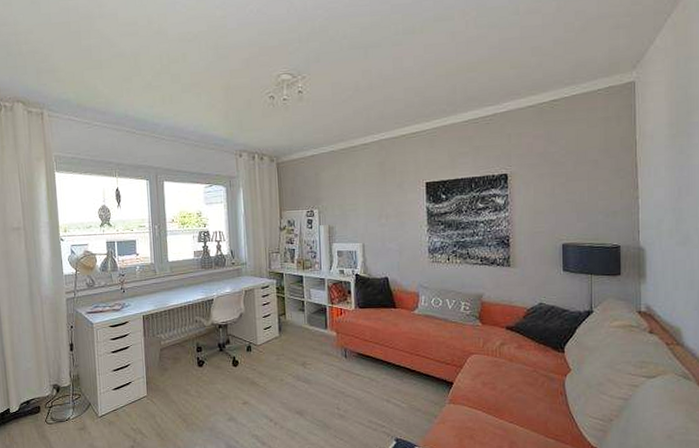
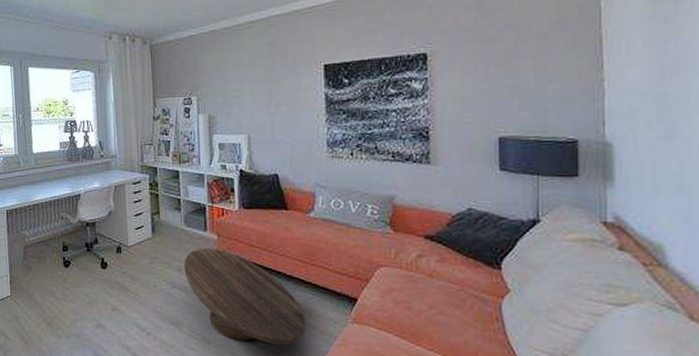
coffee table: none [307,344,412,427] -> present [184,249,306,346]

